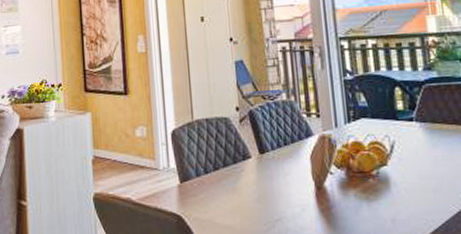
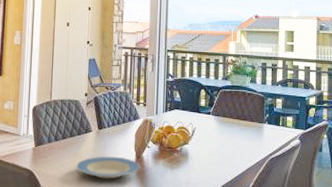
plate: none [237,189,324,221] -> present [76,156,141,180]

